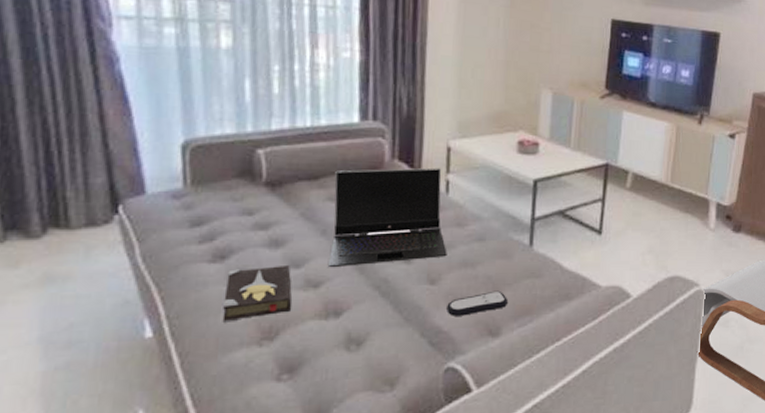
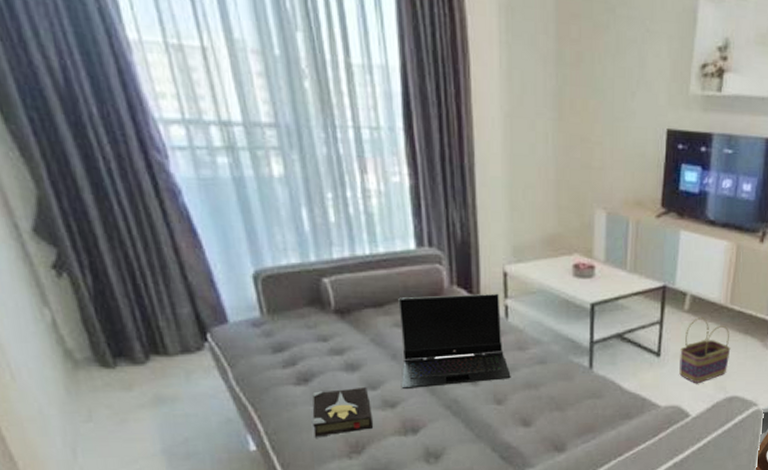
remote control: present [447,290,509,316] -> none [514,410,572,433]
basket: none [621,195,672,262] -> present [679,317,731,383]

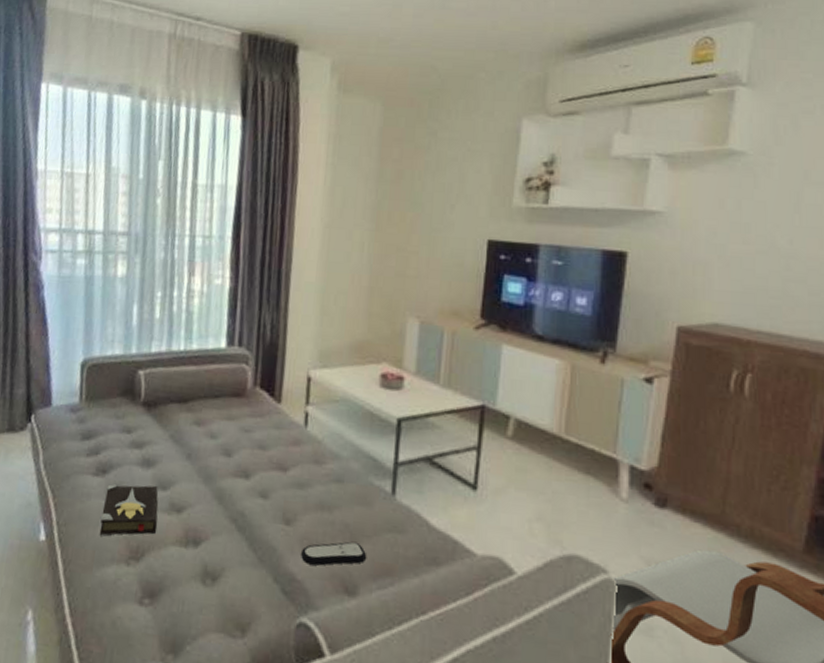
laptop computer: present [398,293,511,390] -> none [190,395,304,496]
remote control: none [514,410,572,433] -> present [301,541,367,566]
basket: present [679,317,731,383] -> none [501,447,568,531]

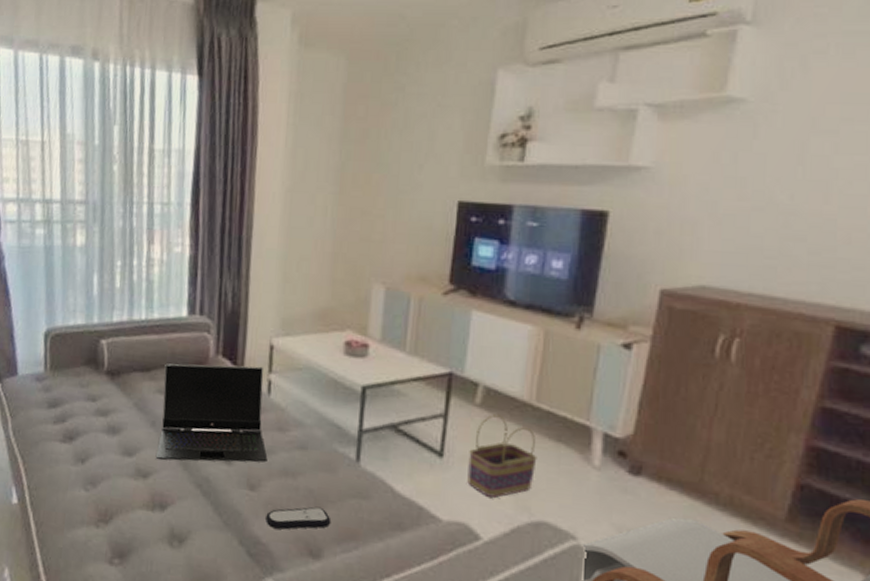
hardback book: present [99,484,158,537] -> none [68,450,125,500]
laptop computer: none [190,395,304,496] -> present [155,363,268,463]
basket: none [501,447,568,531] -> present [467,414,537,498]

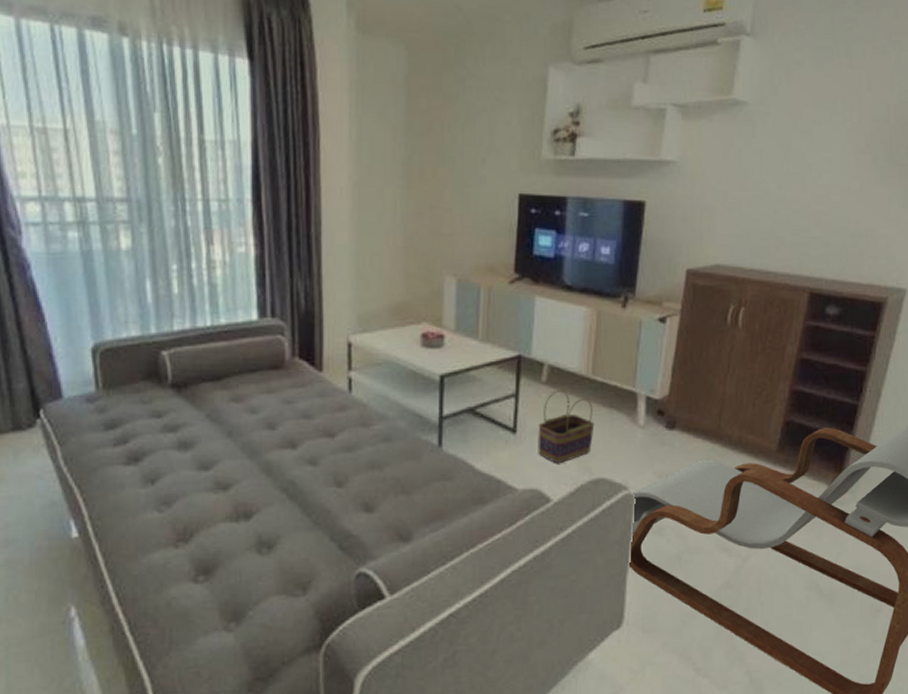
laptop computer: present [155,363,268,463] -> none [235,365,353,470]
remote control: present [266,506,331,530] -> none [355,493,419,520]

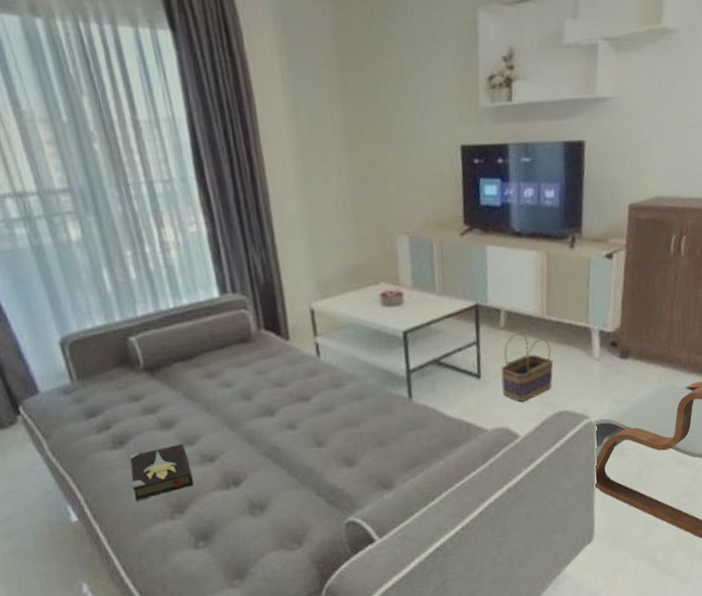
hardback book: none [140,468,203,524] -> present [129,444,193,502]

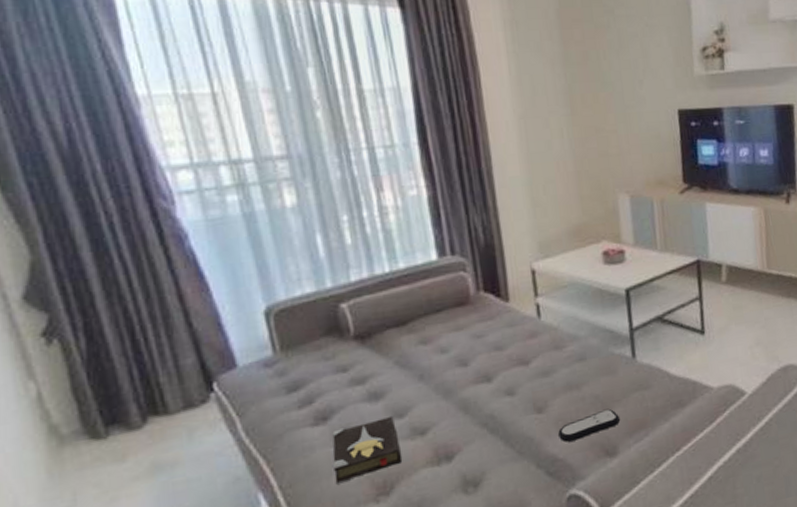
remote control: none [337,445,397,474] -> present [558,408,621,442]
basket: present [501,332,554,402] -> none [724,286,777,357]

